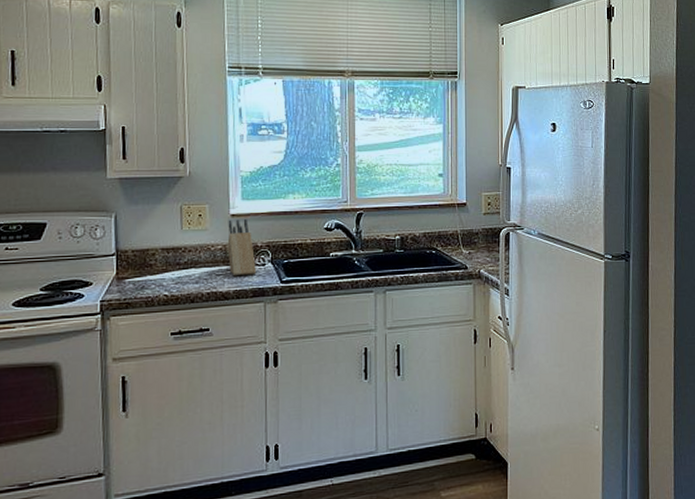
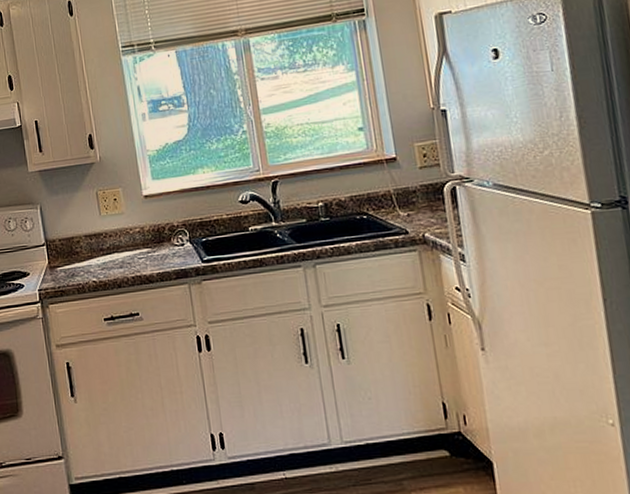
knife block: present [227,218,256,276] -> none [142,198,176,259]

